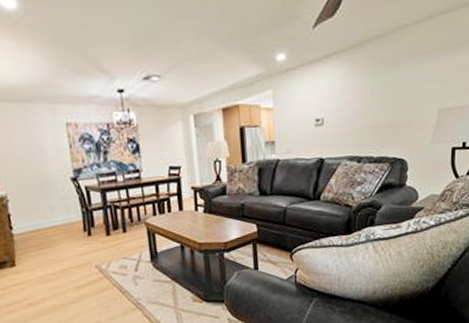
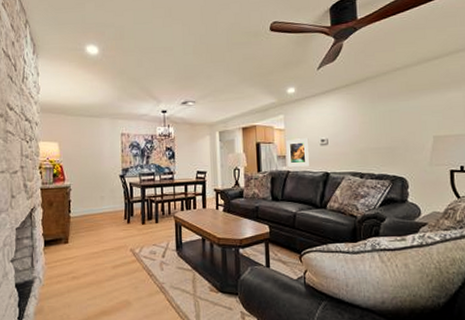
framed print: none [275,118,303,156] -> present [286,138,310,168]

